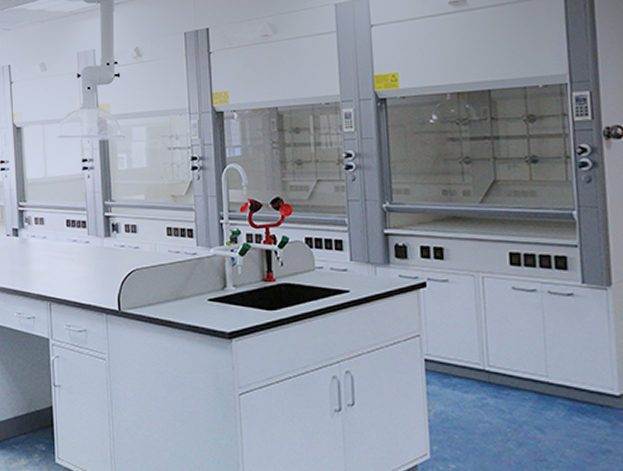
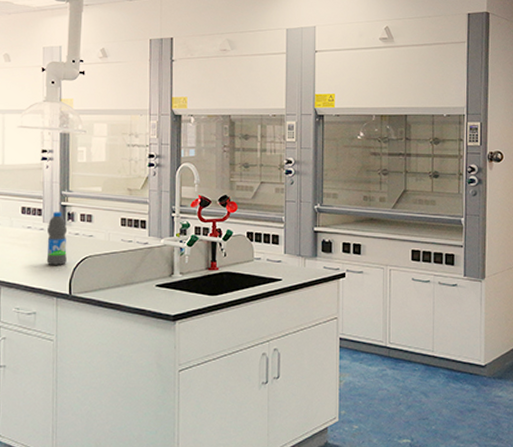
water bottle: none [93,223,114,280] -> present [46,212,68,265]

